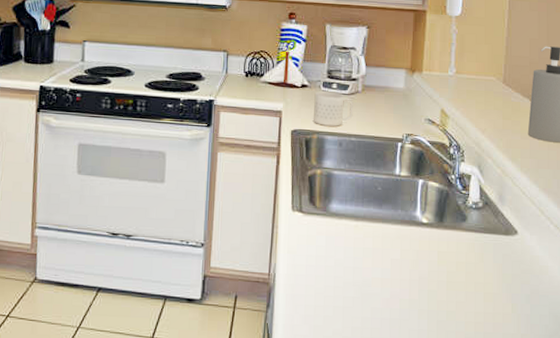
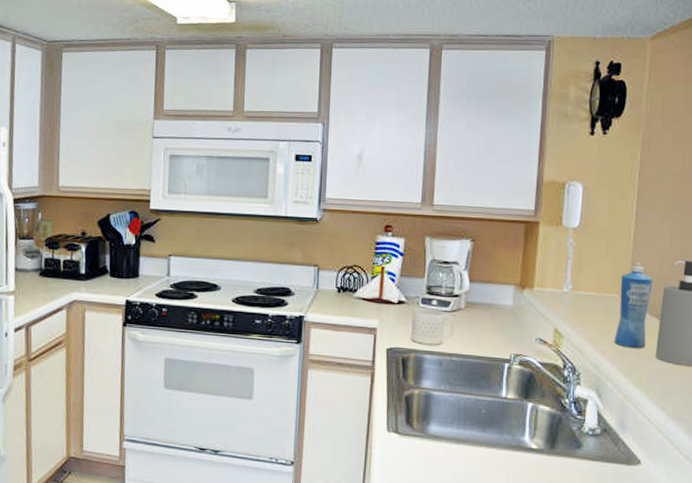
squeeze bottle: none [492,47,525,128] -> present [614,262,654,349]

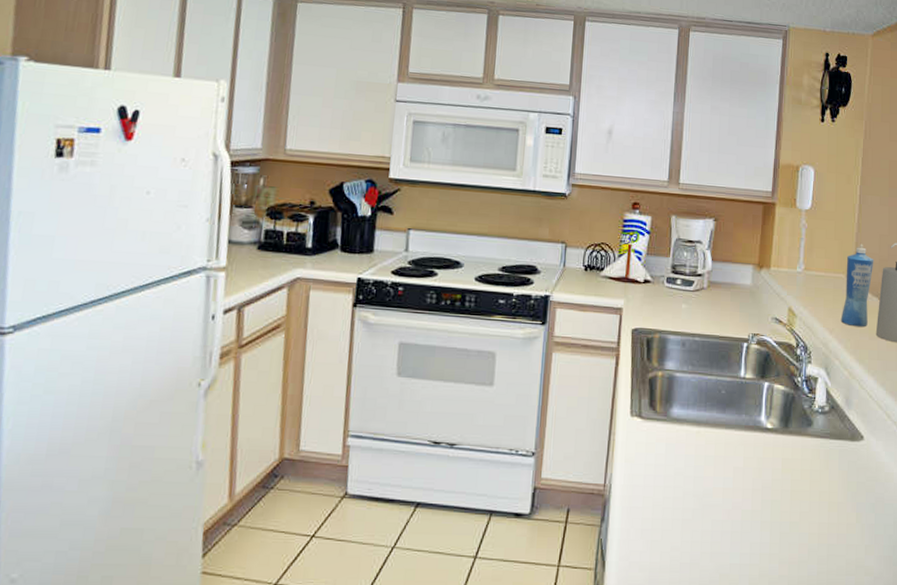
mug: present [411,307,455,345] -> none [656,286,698,325]

